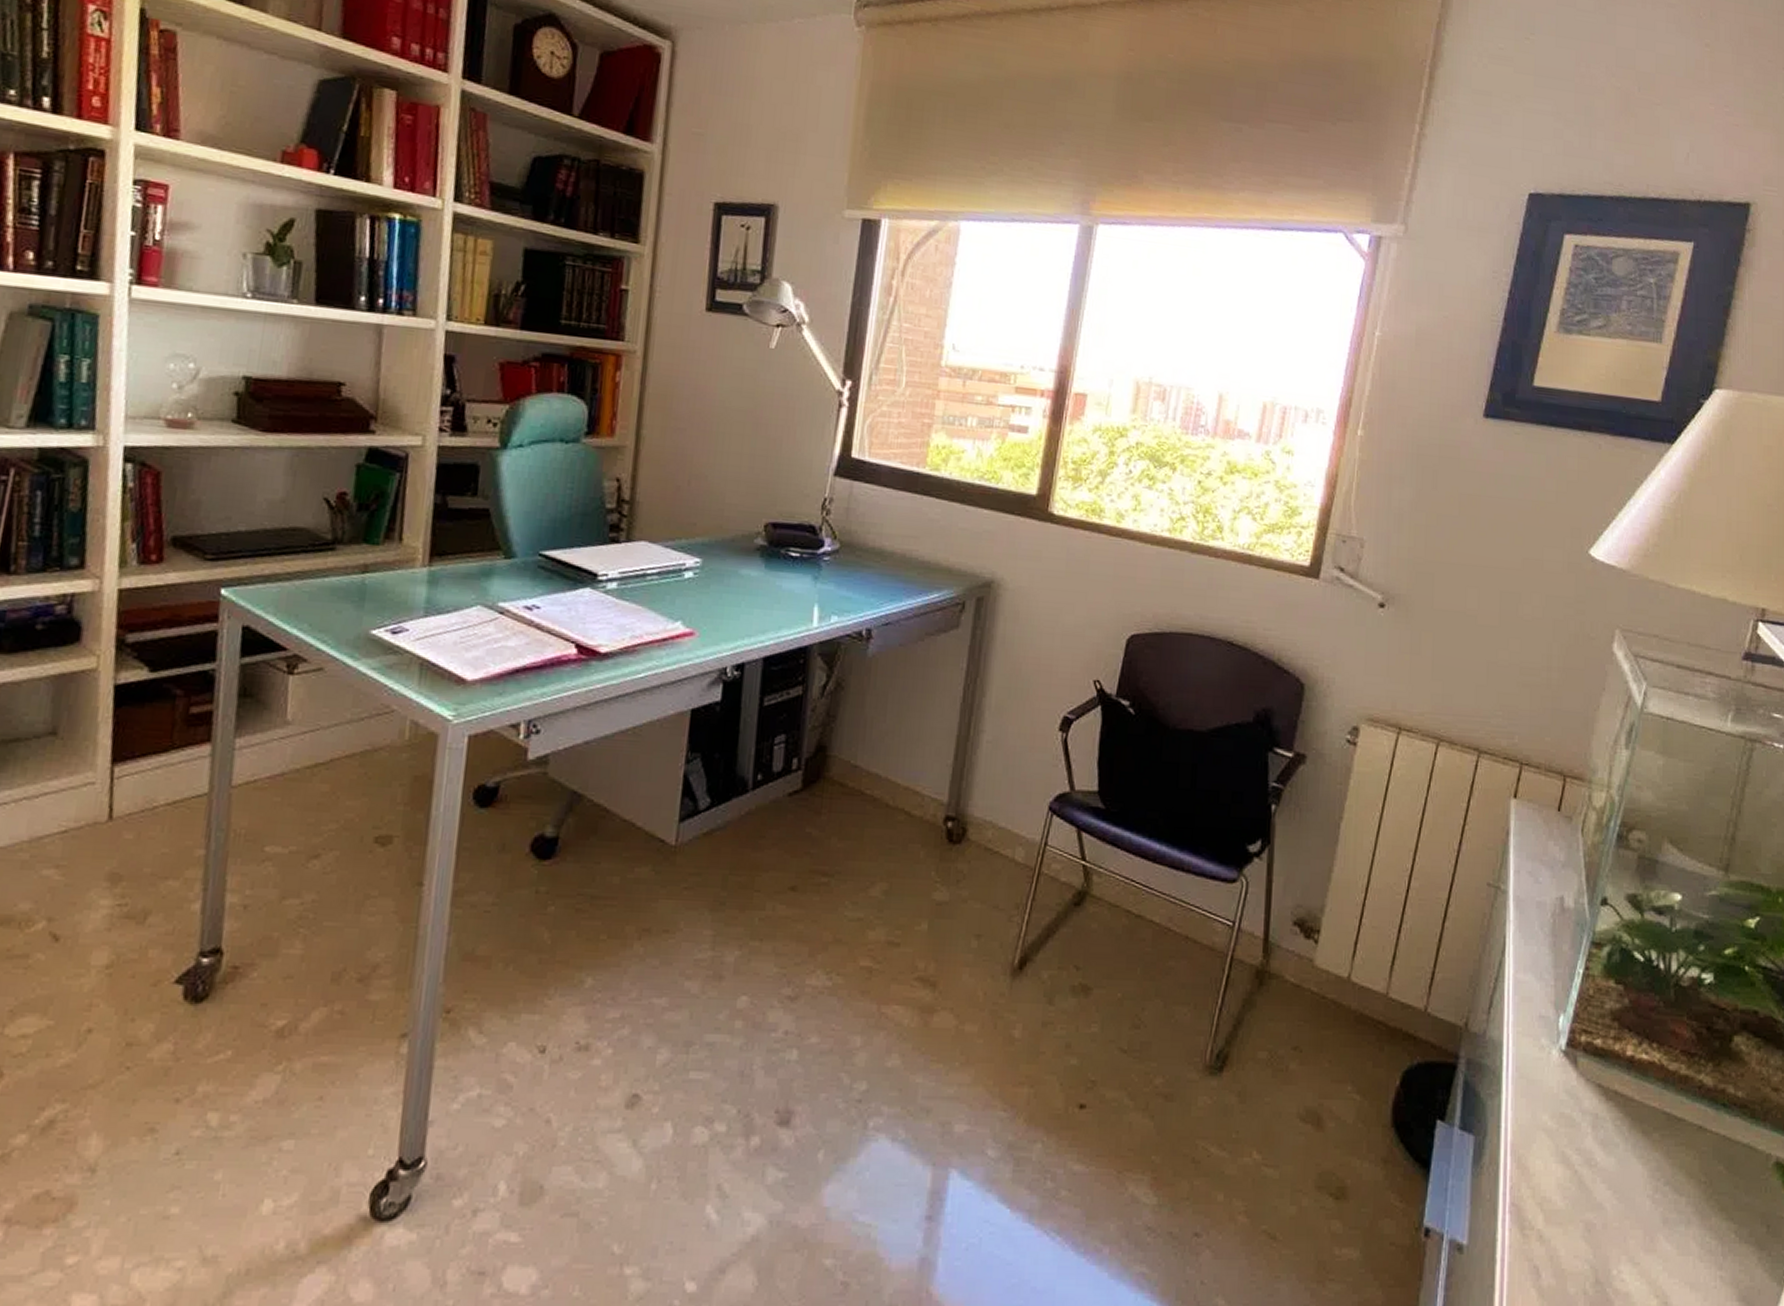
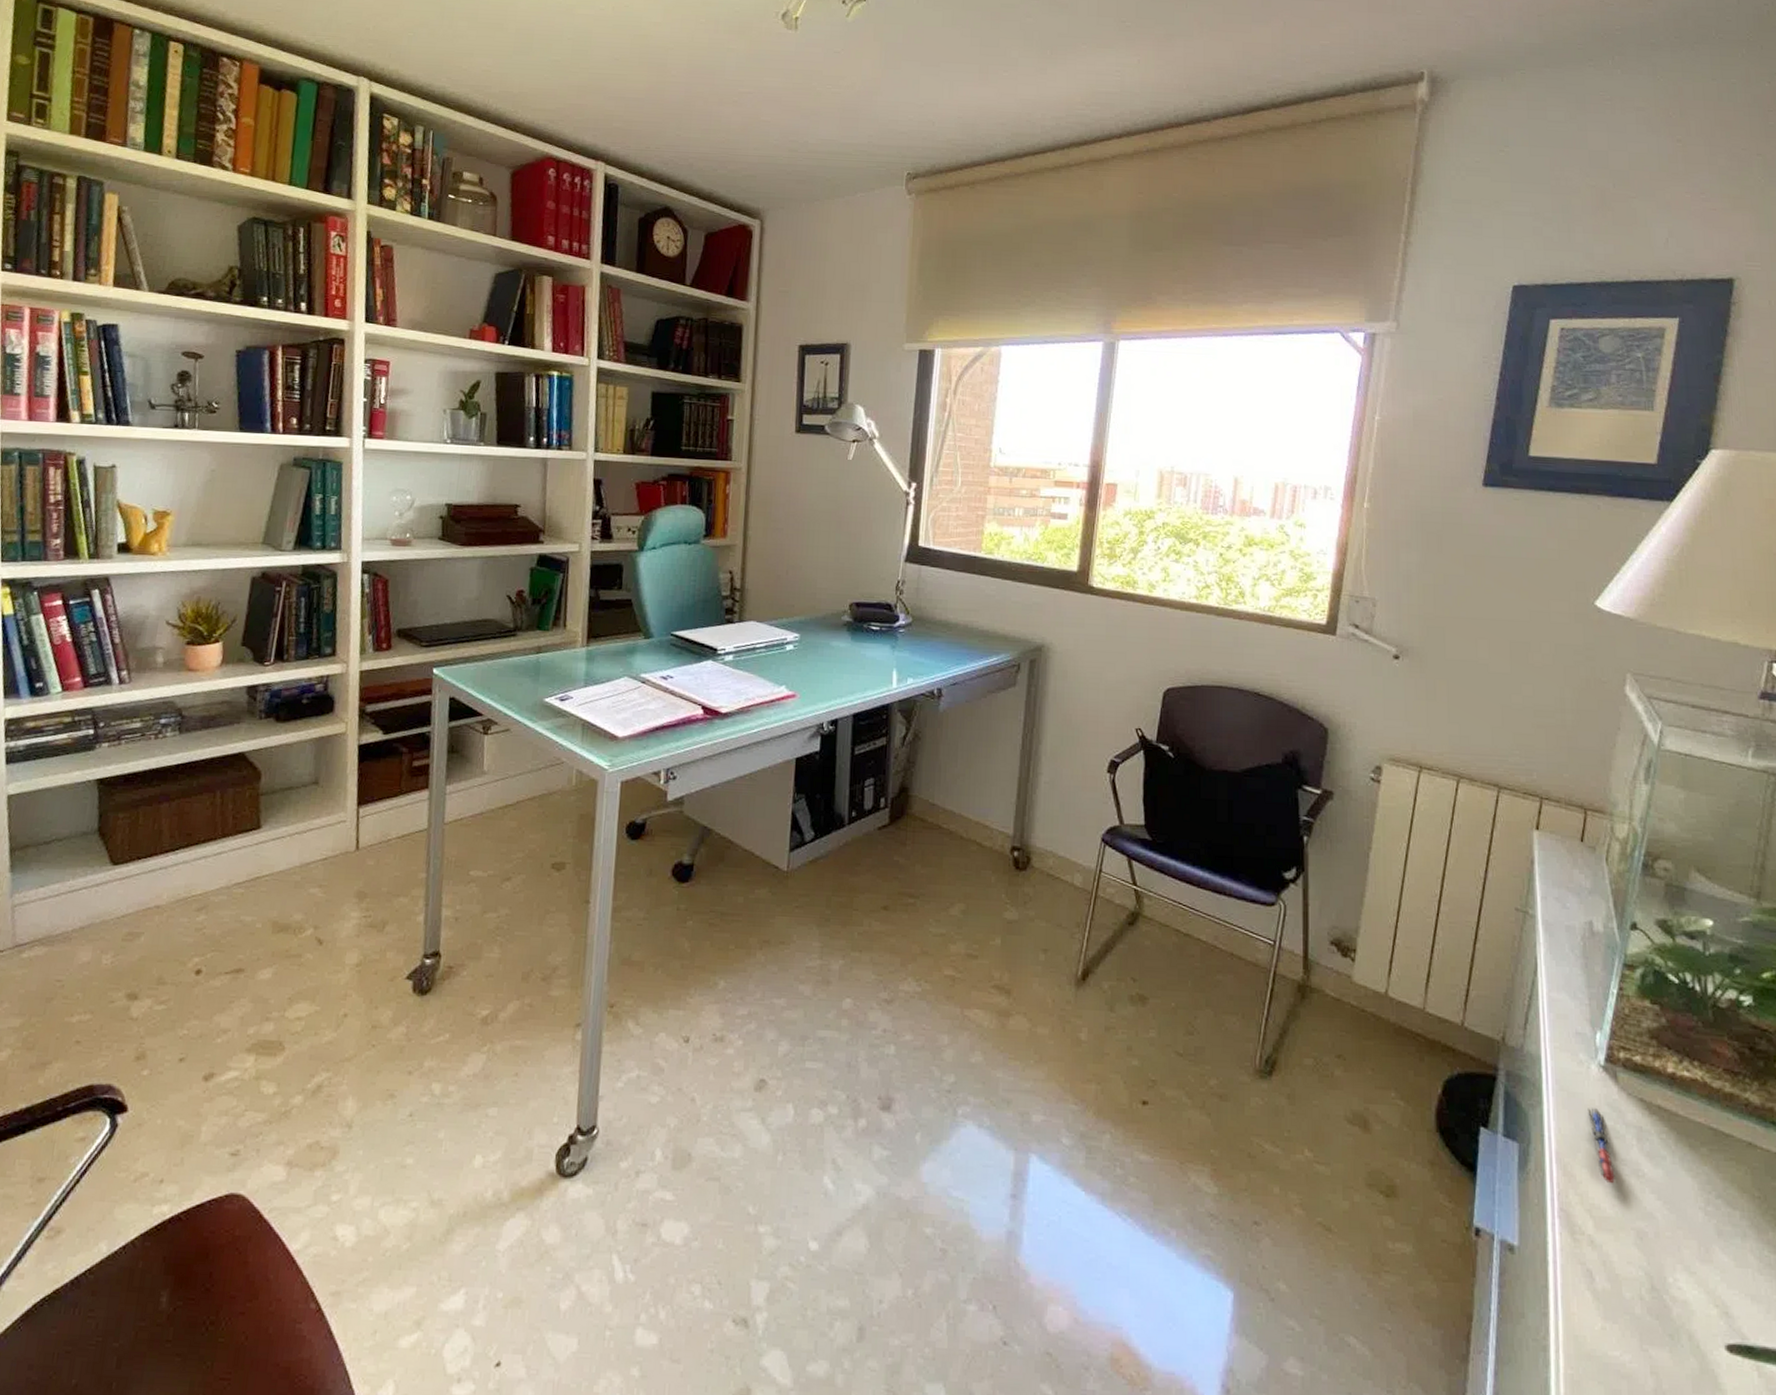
pen: none [1545,1094,1571,1175] -> present [1587,1107,1618,1184]

